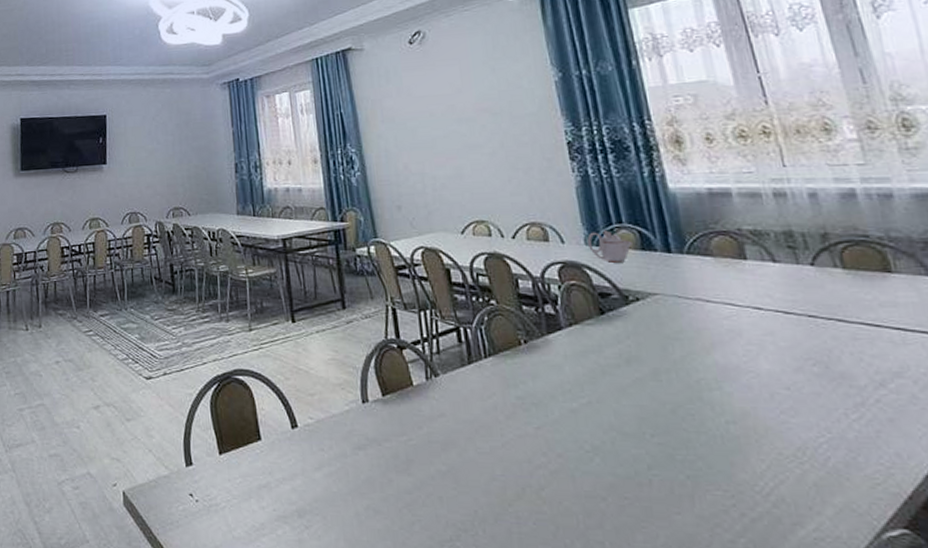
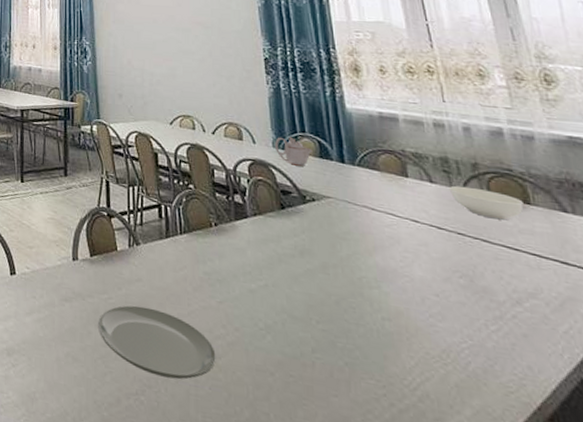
plate: none [399,444,539,519] -> present [98,305,216,380]
bowl: none [795,261,884,294] -> present [448,185,524,221]

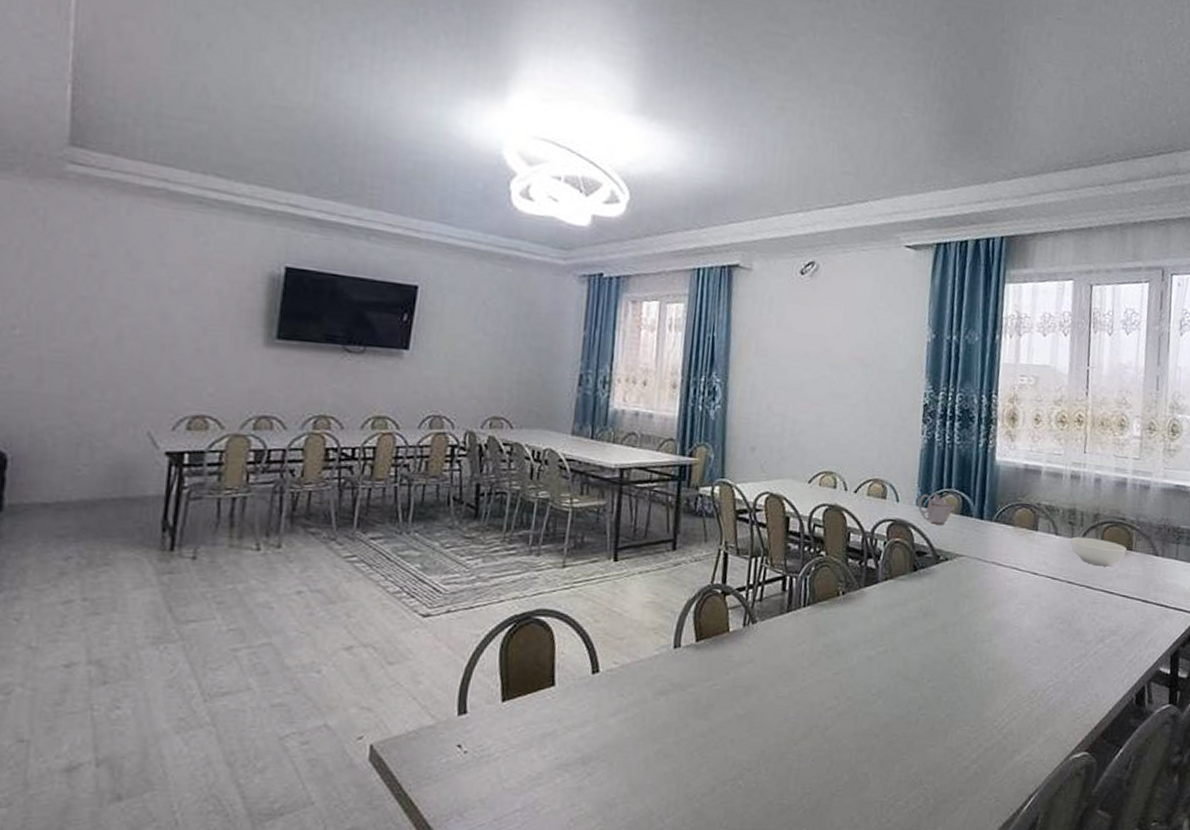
plate: present [98,305,216,380] -> none [697,689,824,757]

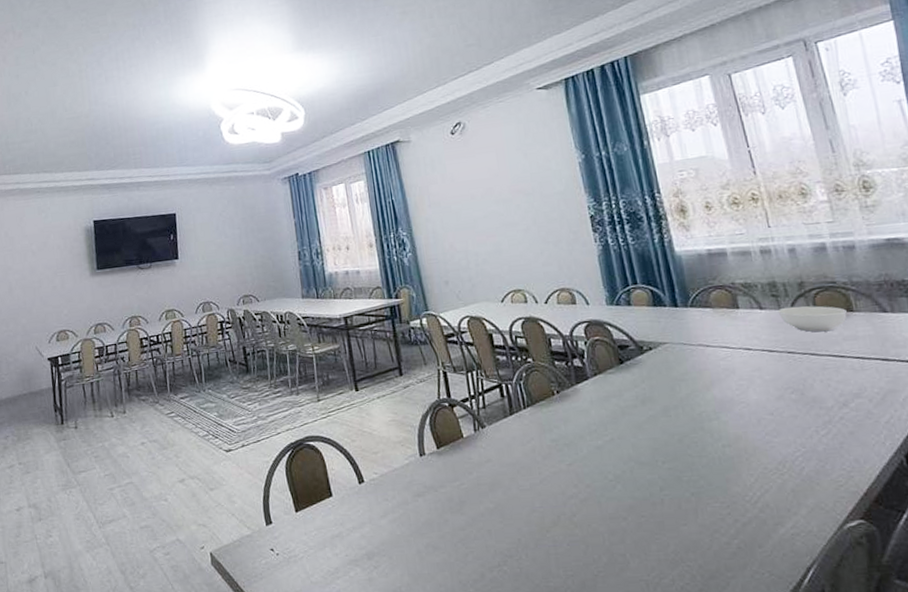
teapot: present [918,493,955,525] -> none [608,291,646,319]

